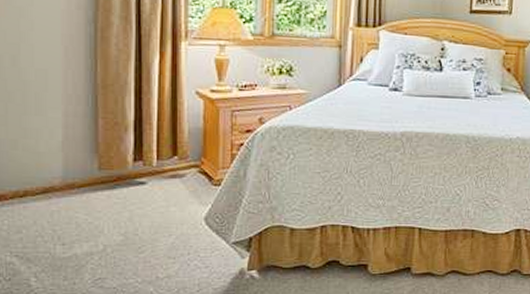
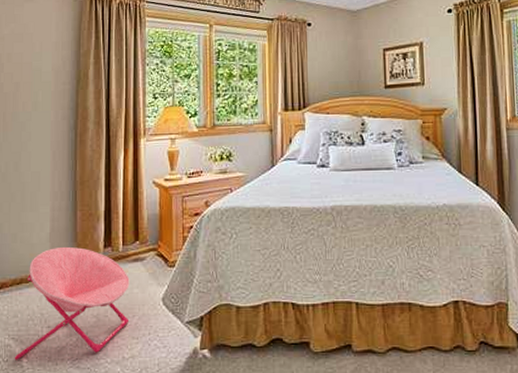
chair: none [19,157,166,279] -> present [14,246,130,360]

